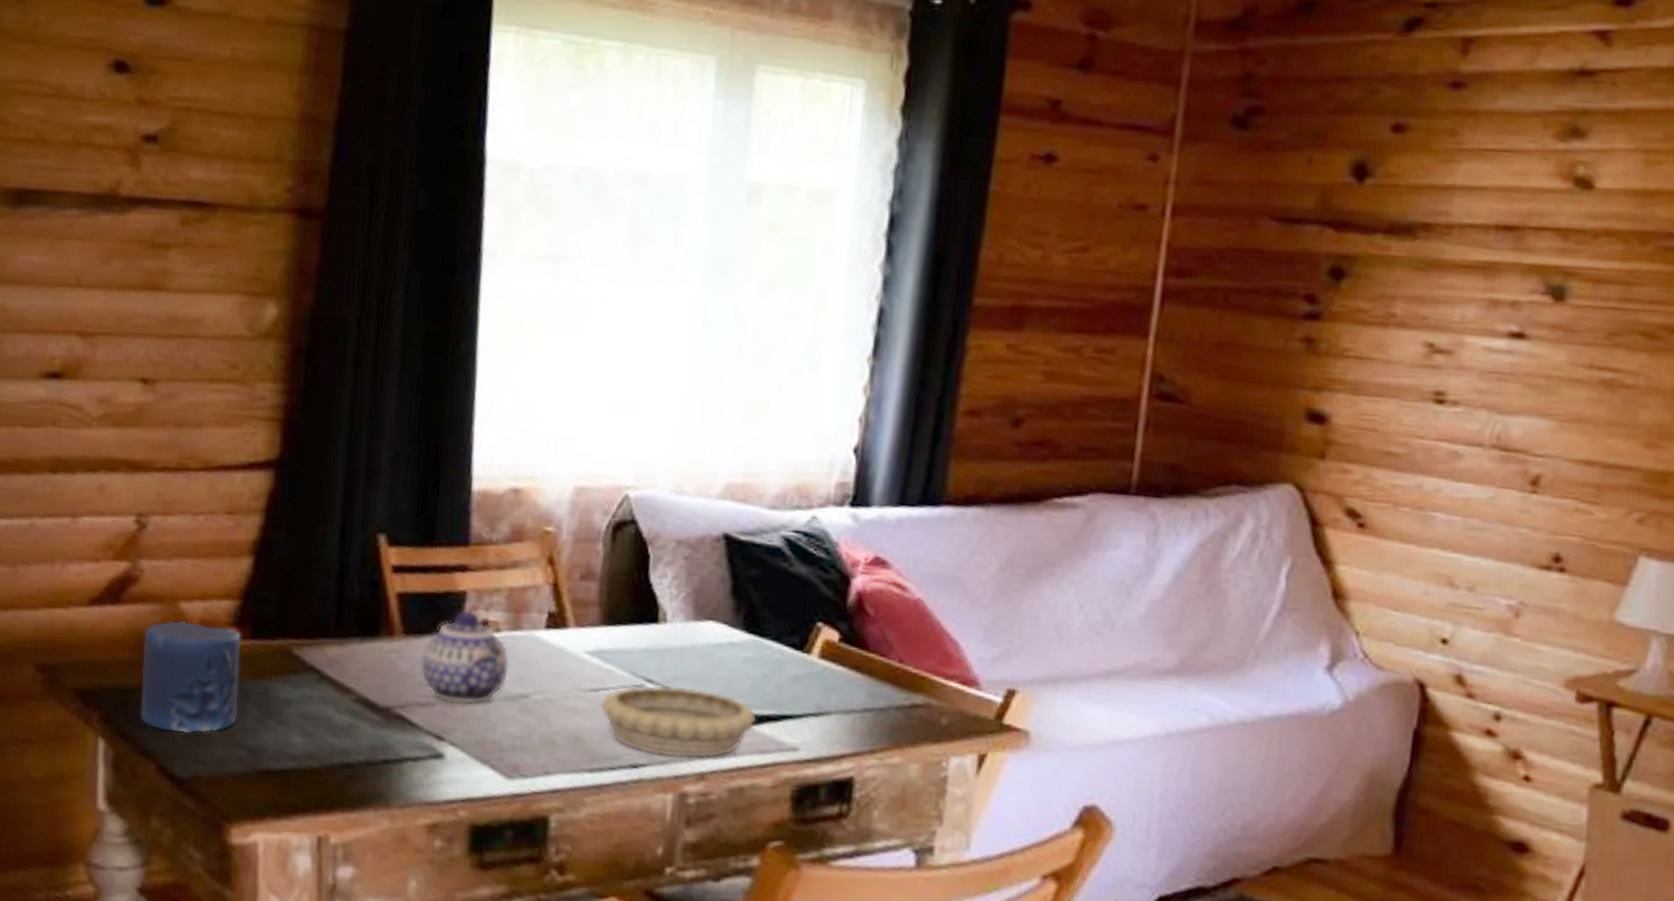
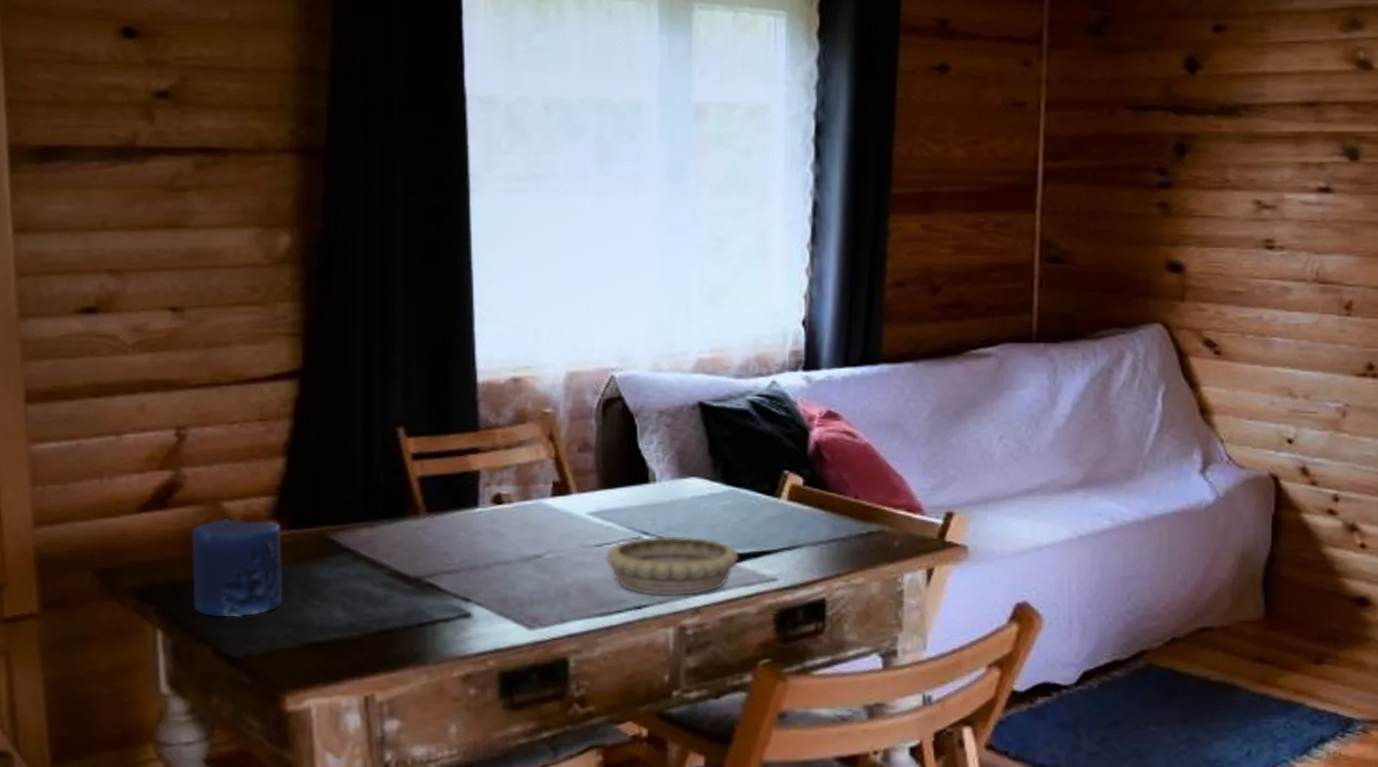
teapot: present [420,609,510,705] -> none [444,486,523,568]

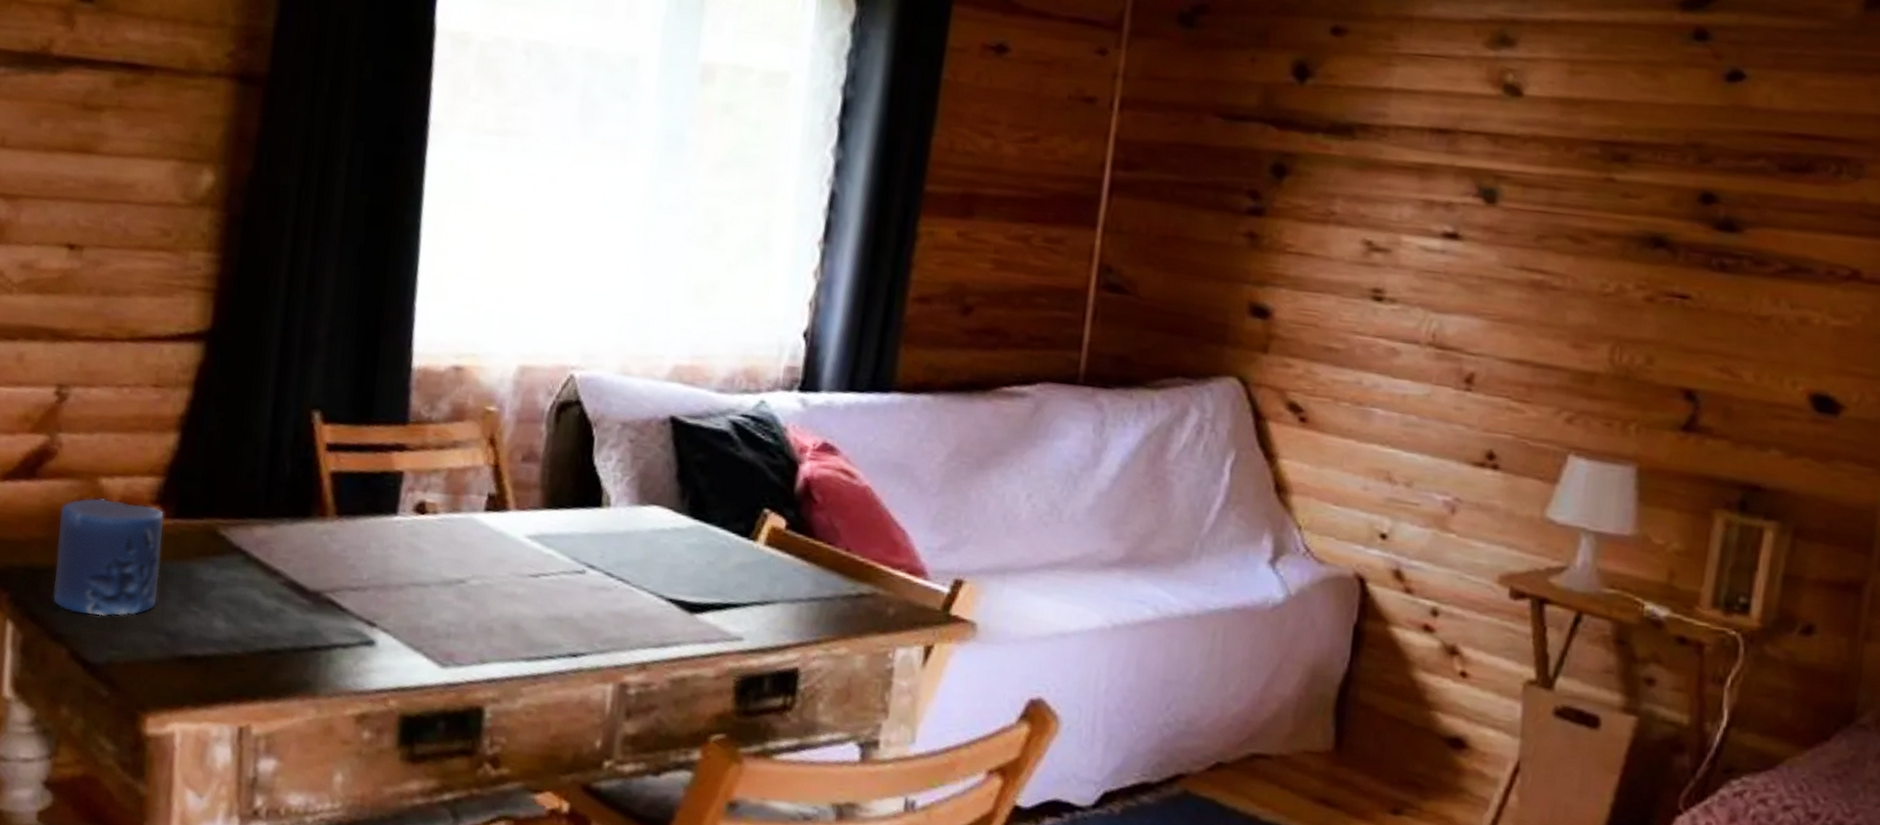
decorative bowl: present [605,536,739,596] -> none [540,571,700,648]

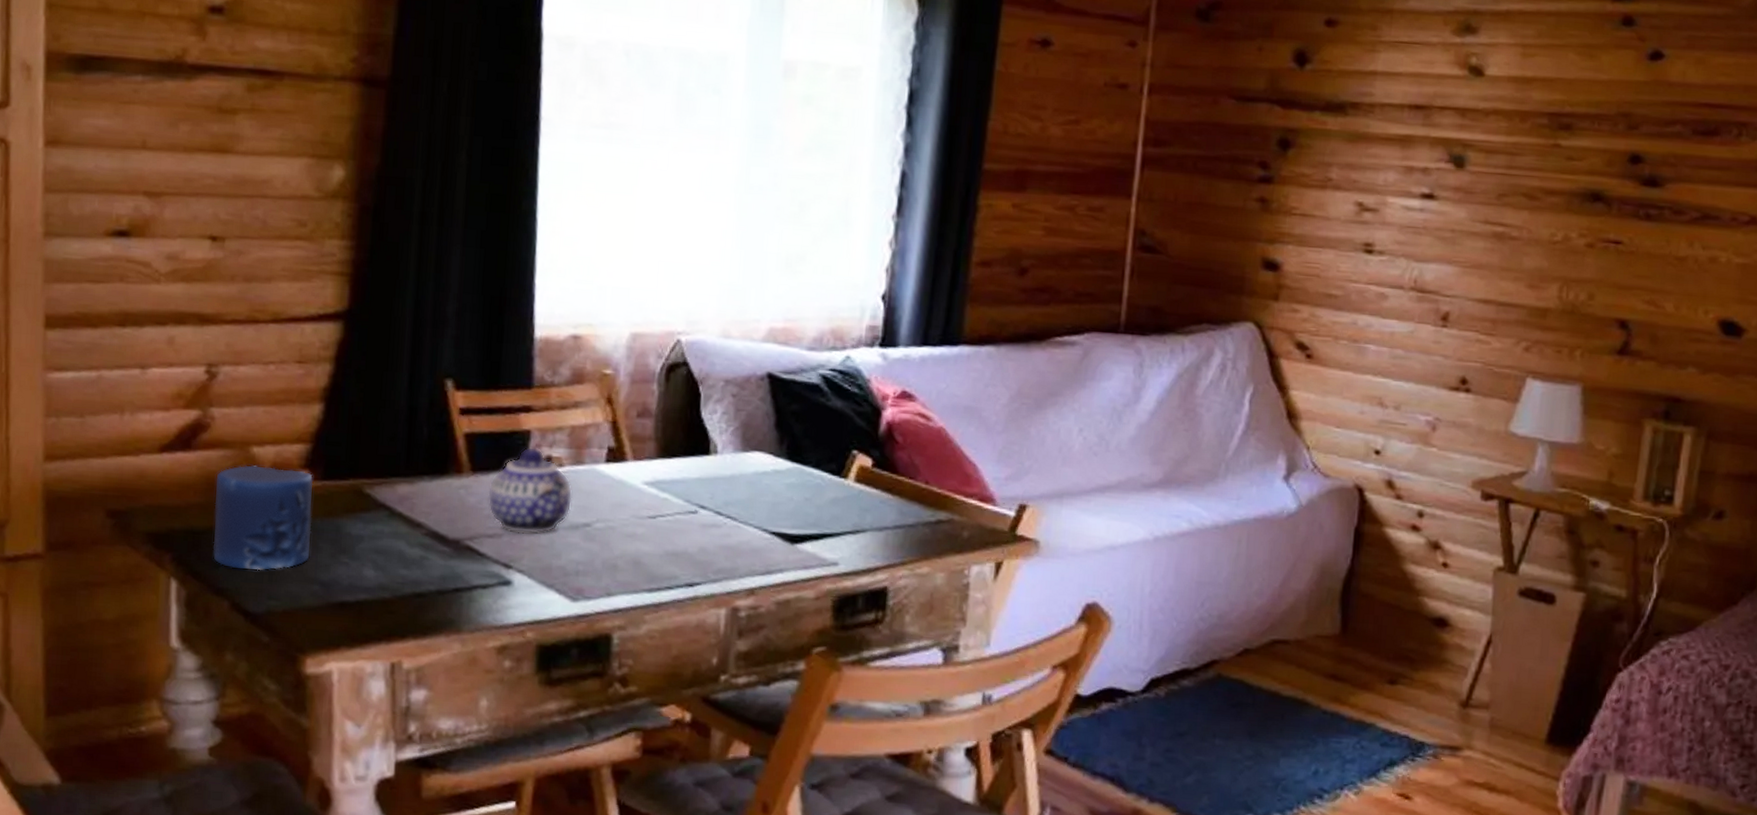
teapot: none [353,490,447,590] -> present [488,446,573,535]

